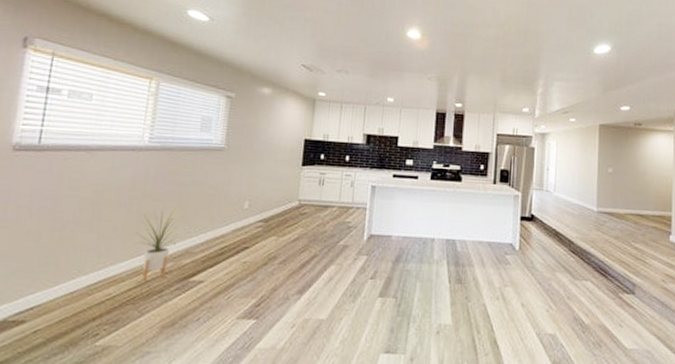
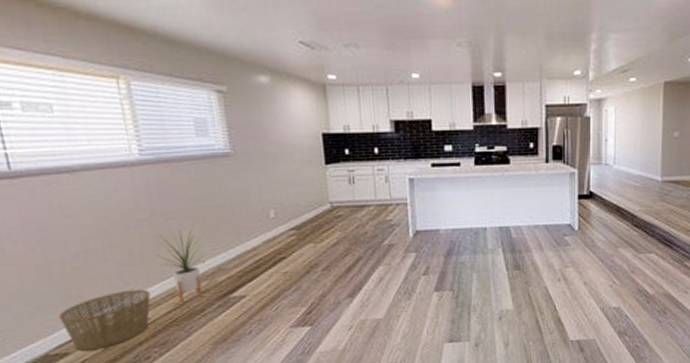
basket: none [29,263,119,321] -> present [59,289,151,351]

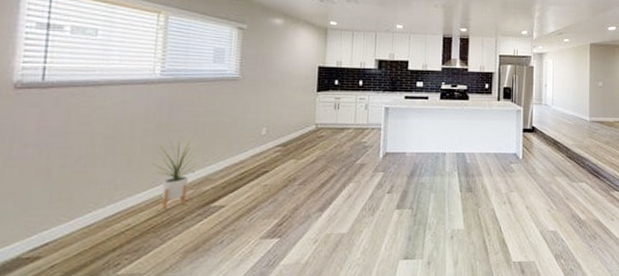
basket: present [59,289,151,351] -> none [43,195,137,255]

